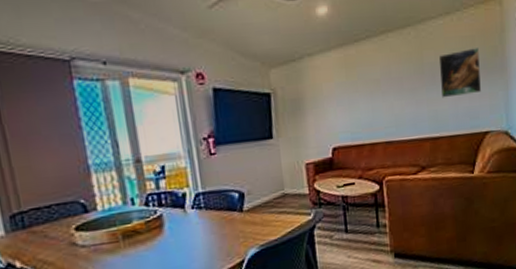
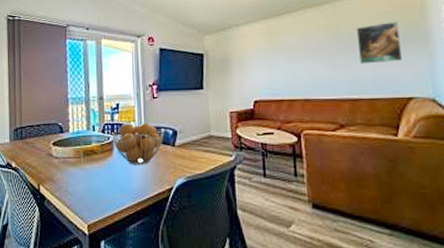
fruit basket: none [159,187,229,242] -> present [112,123,164,165]

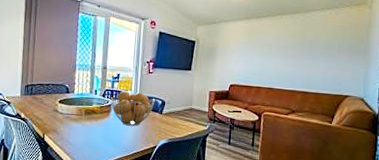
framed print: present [356,20,403,65] -> none [315,34,349,67]

